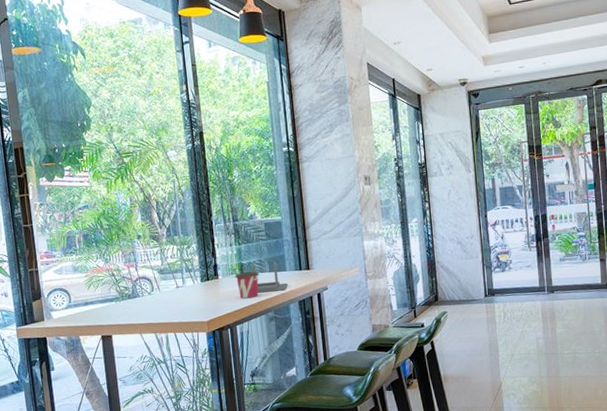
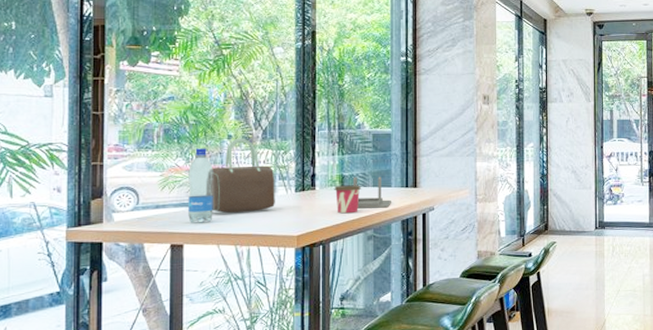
bottle: none [108,249,134,316] -> present [188,148,213,224]
handbag: none [127,237,185,306] -> present [211,138,275,214]

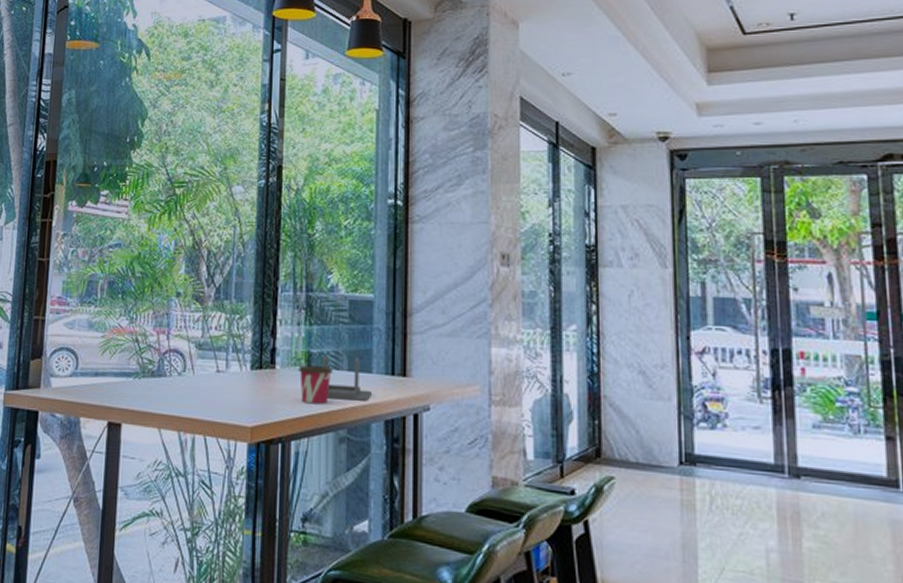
bottle: present [188,148,213,224] -> none [128,306,159,399]
handbag: present [211,138,275,214] -> none [154,296,228,391]

